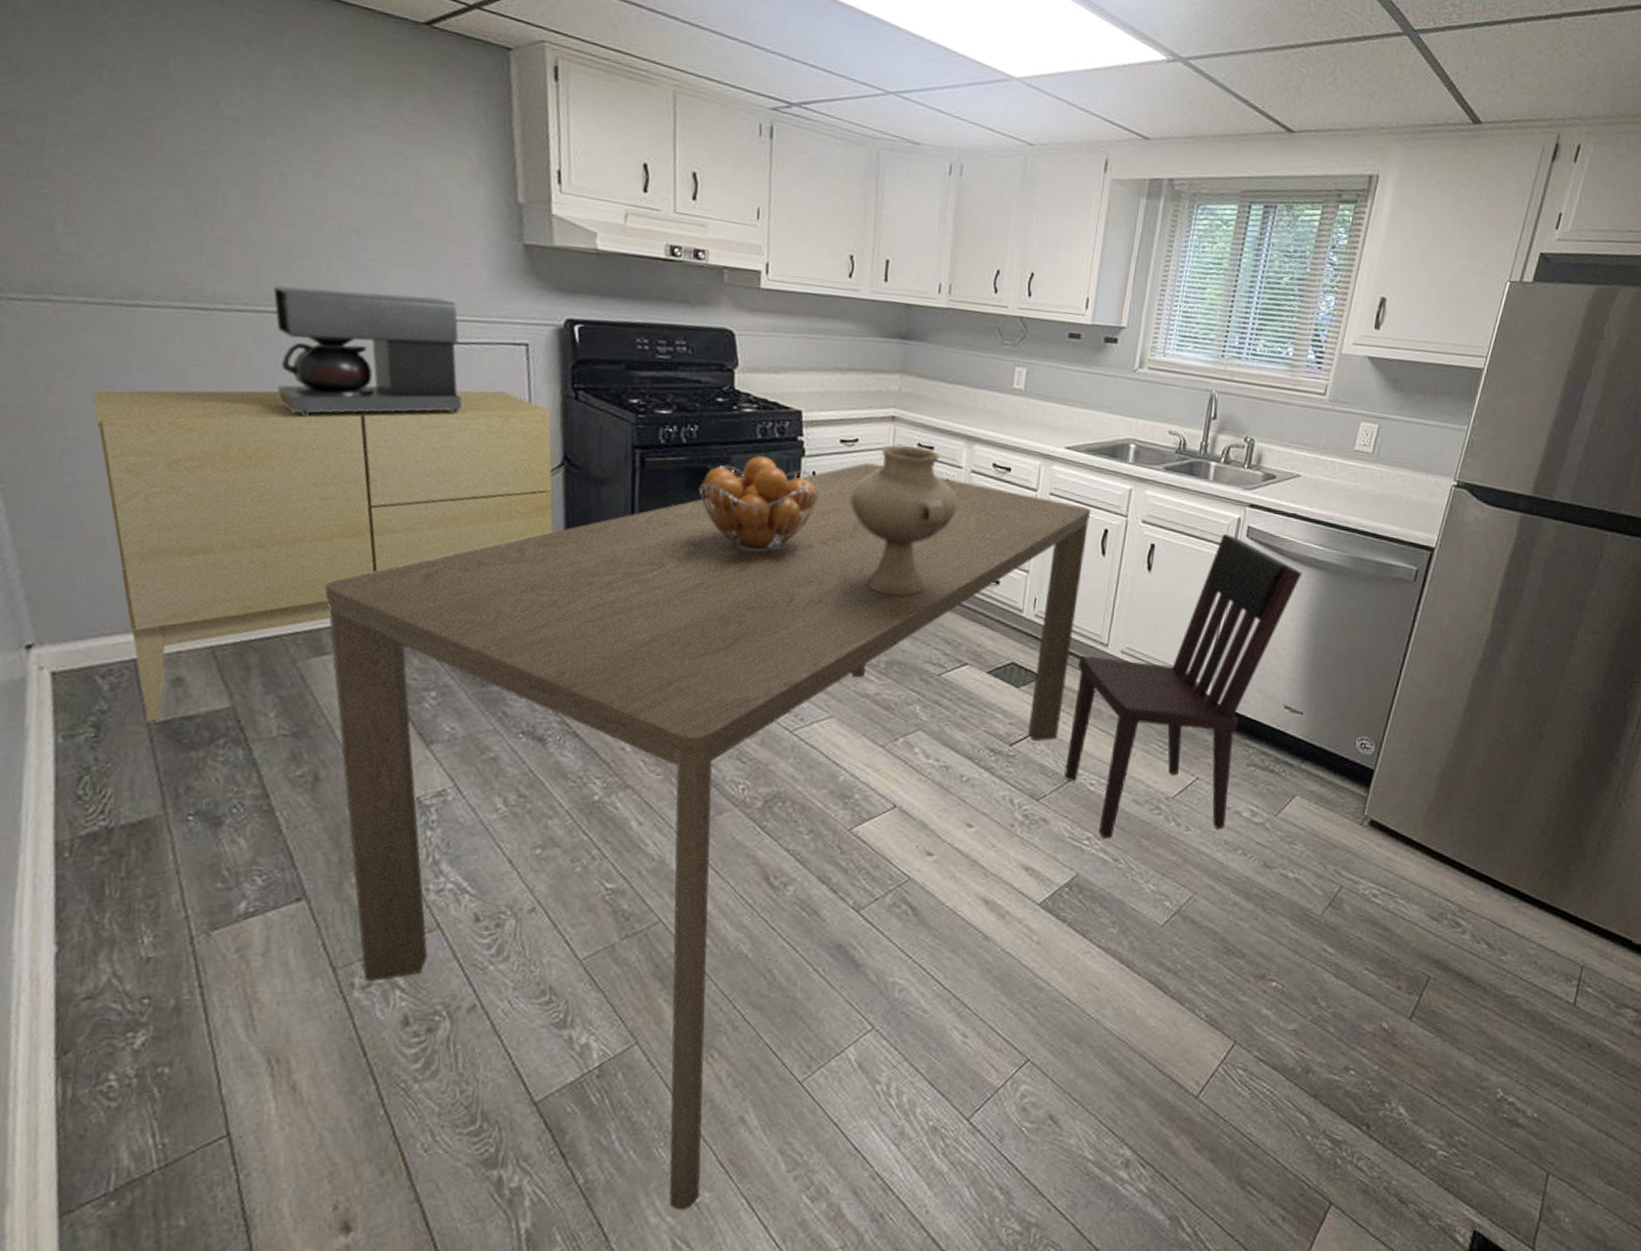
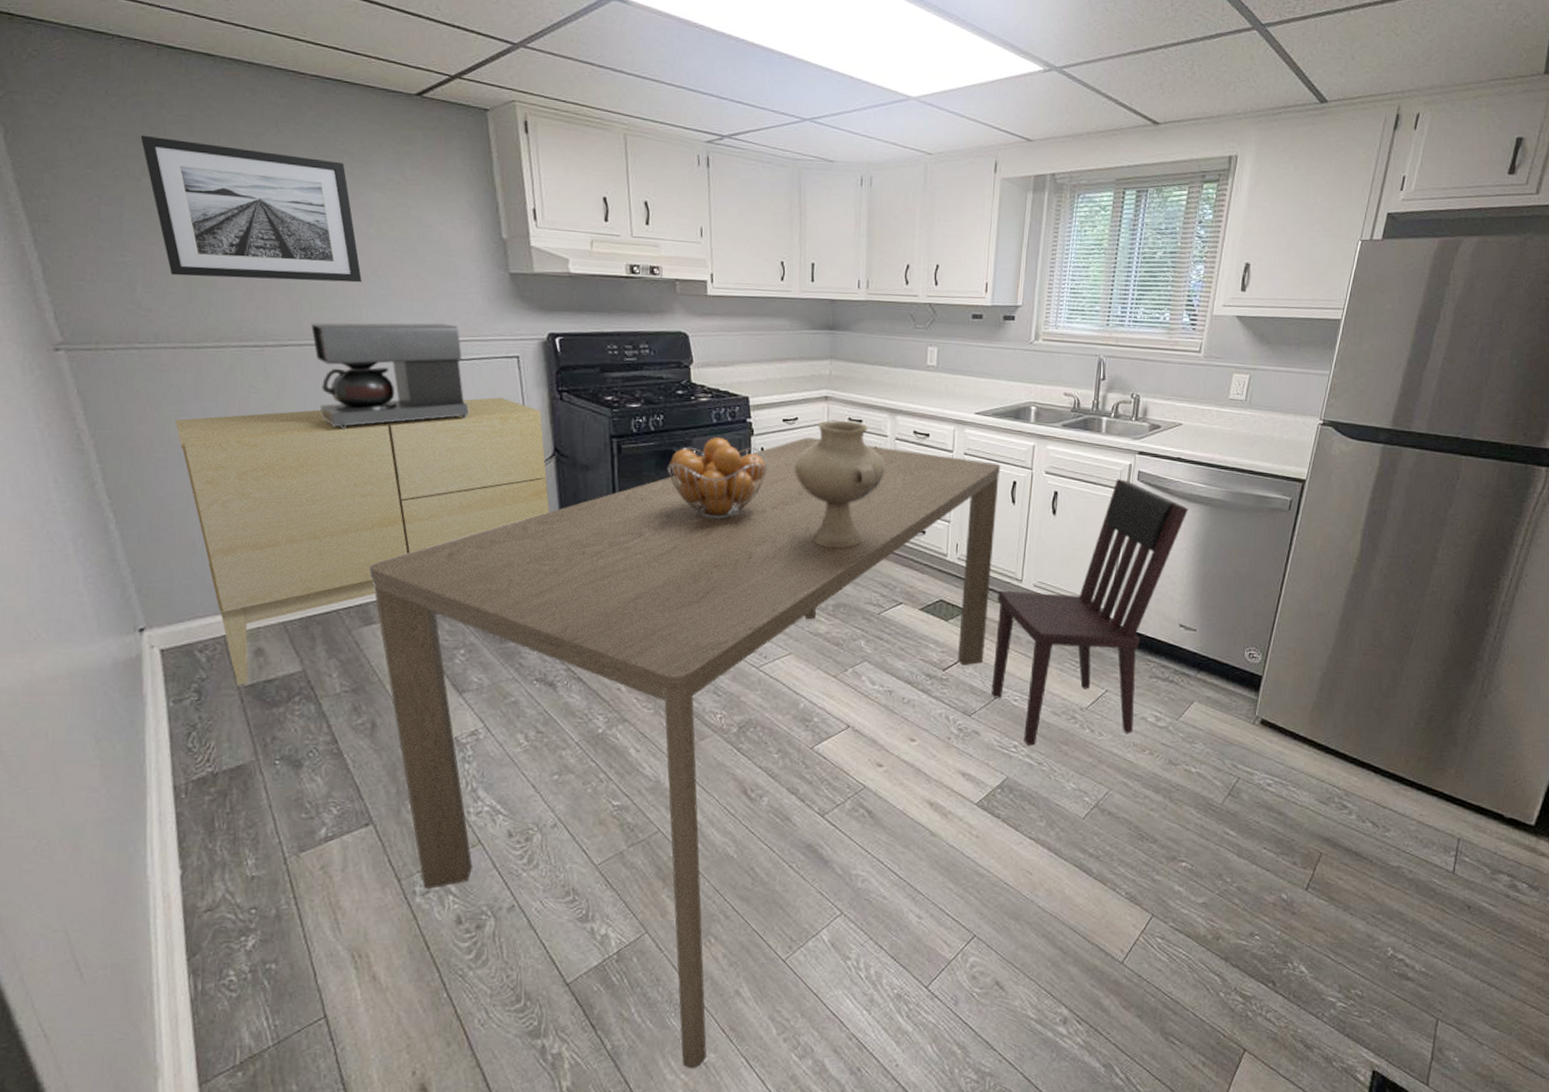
wall art: none [74,42,342,242] -> present [140,135,362,283]

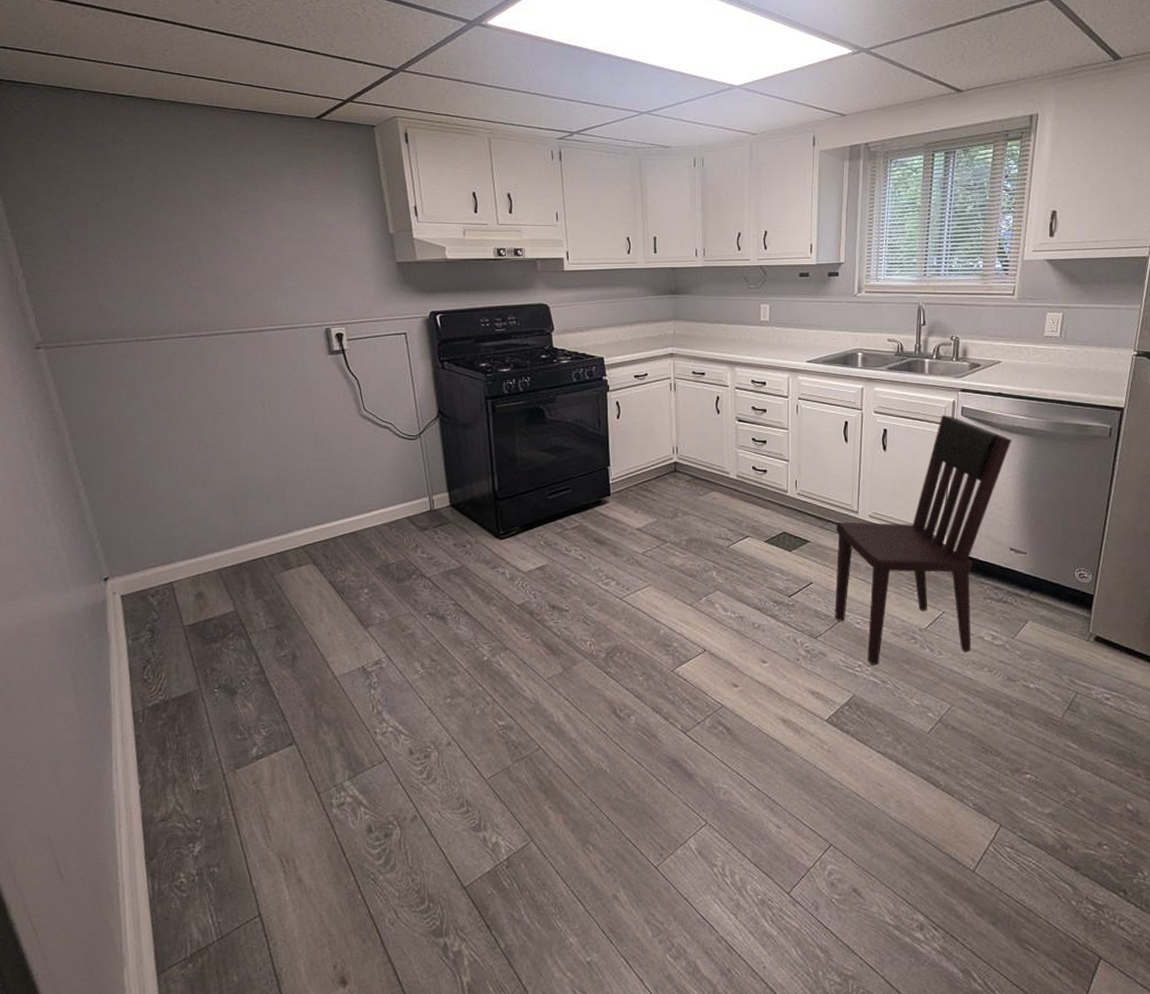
wall art: present [140,135,362,283] -> none [100,168,276,282]
sideboard: present [175,397,550,686] -> none [130,369,436,625]
coffee maker: present [311,322,470,430] -> none [236,309,367,403]
dining table: present [368,437,1001,1069] -> none [287,390,833,968]
fruit basket: present [667,438,769,519] -> none [535,395,624,466]
vase: present [794,420,886,549] -> none [646,375,728,489]

